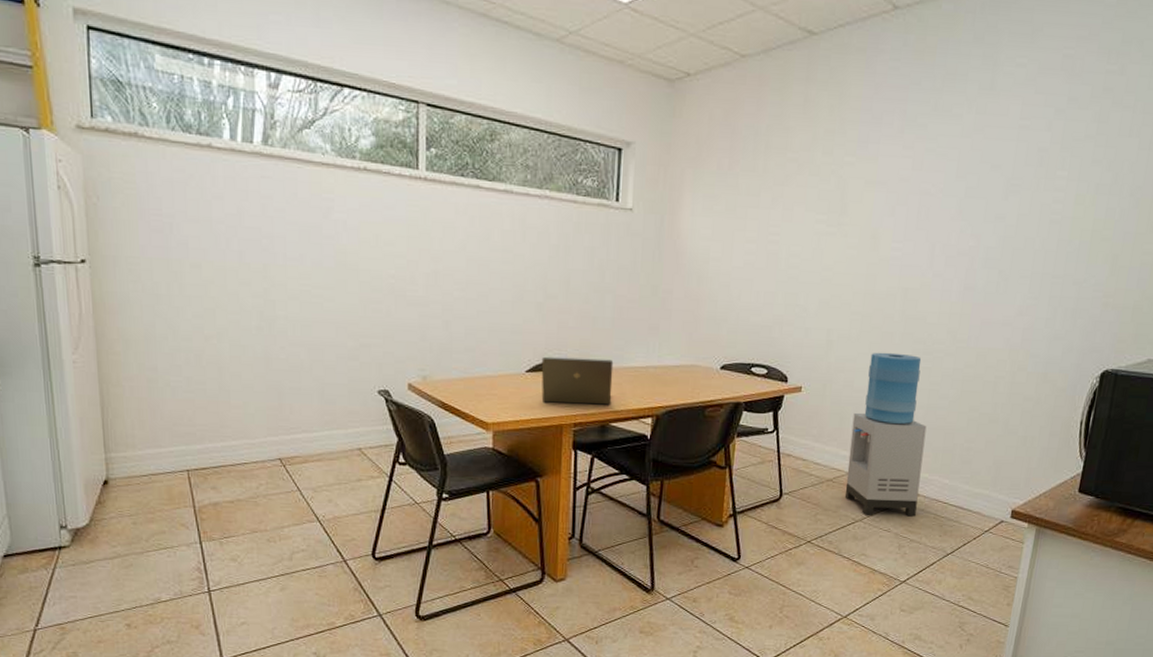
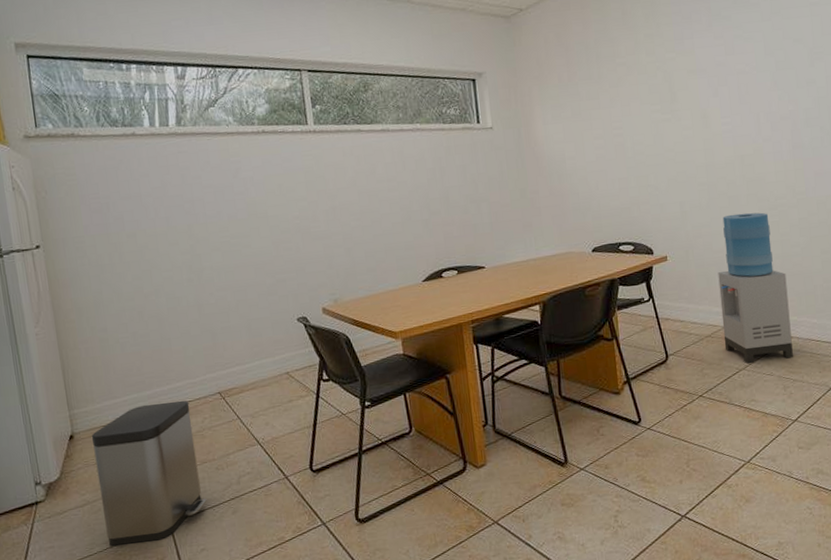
pedal bin: none [128,459,253,607] -> present [91,400,207,546]
laptop: present [541,356,614,405] -> none [434,259,501,306]

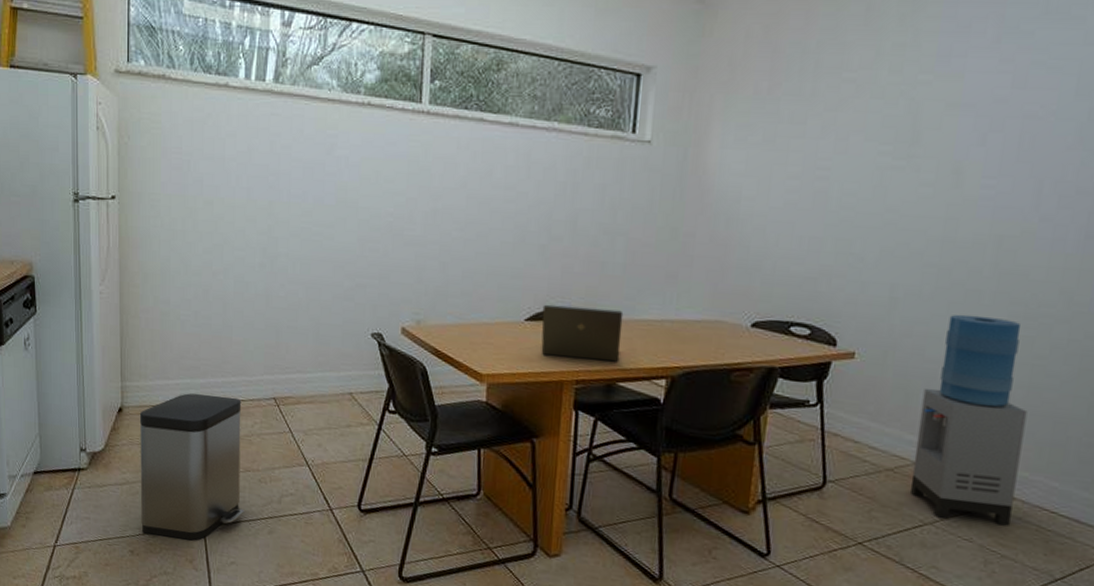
laptop: none [434,259,501,306] -> present [541,304,624,362]

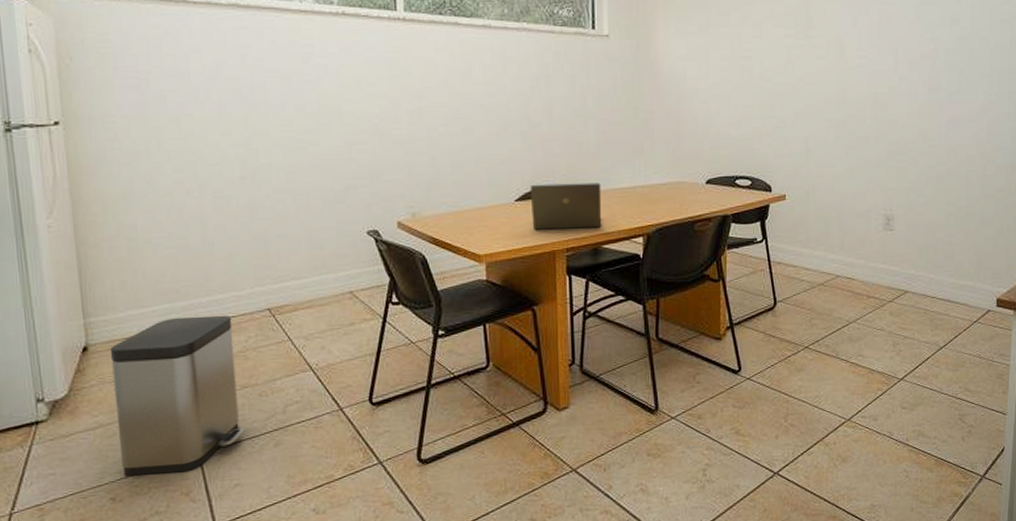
water cooler: present [909,314,1028,526] -> none [836,155,908,316]

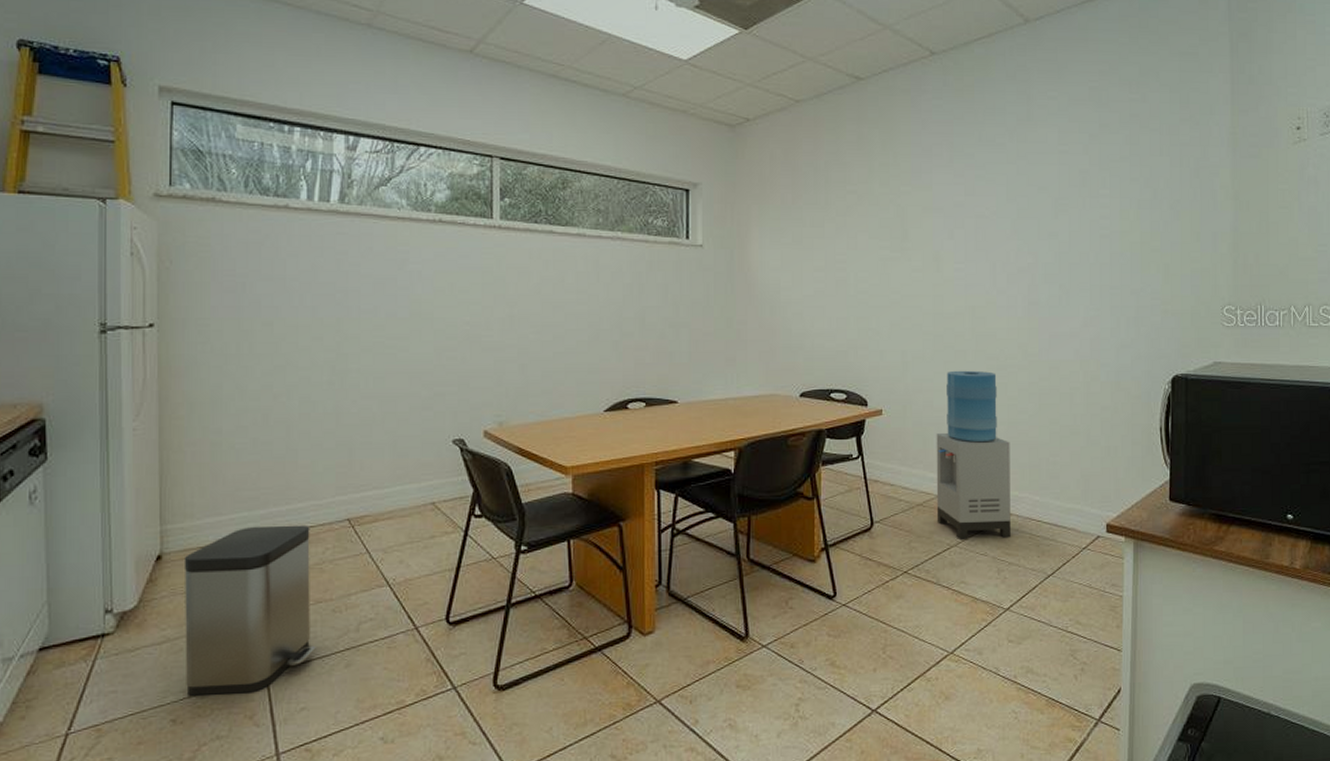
laptop: present [530,182,602,230] -> none [620,394,693,442]
water cooler: none [836,155,908,316] -> present [936,370,1011,539]

